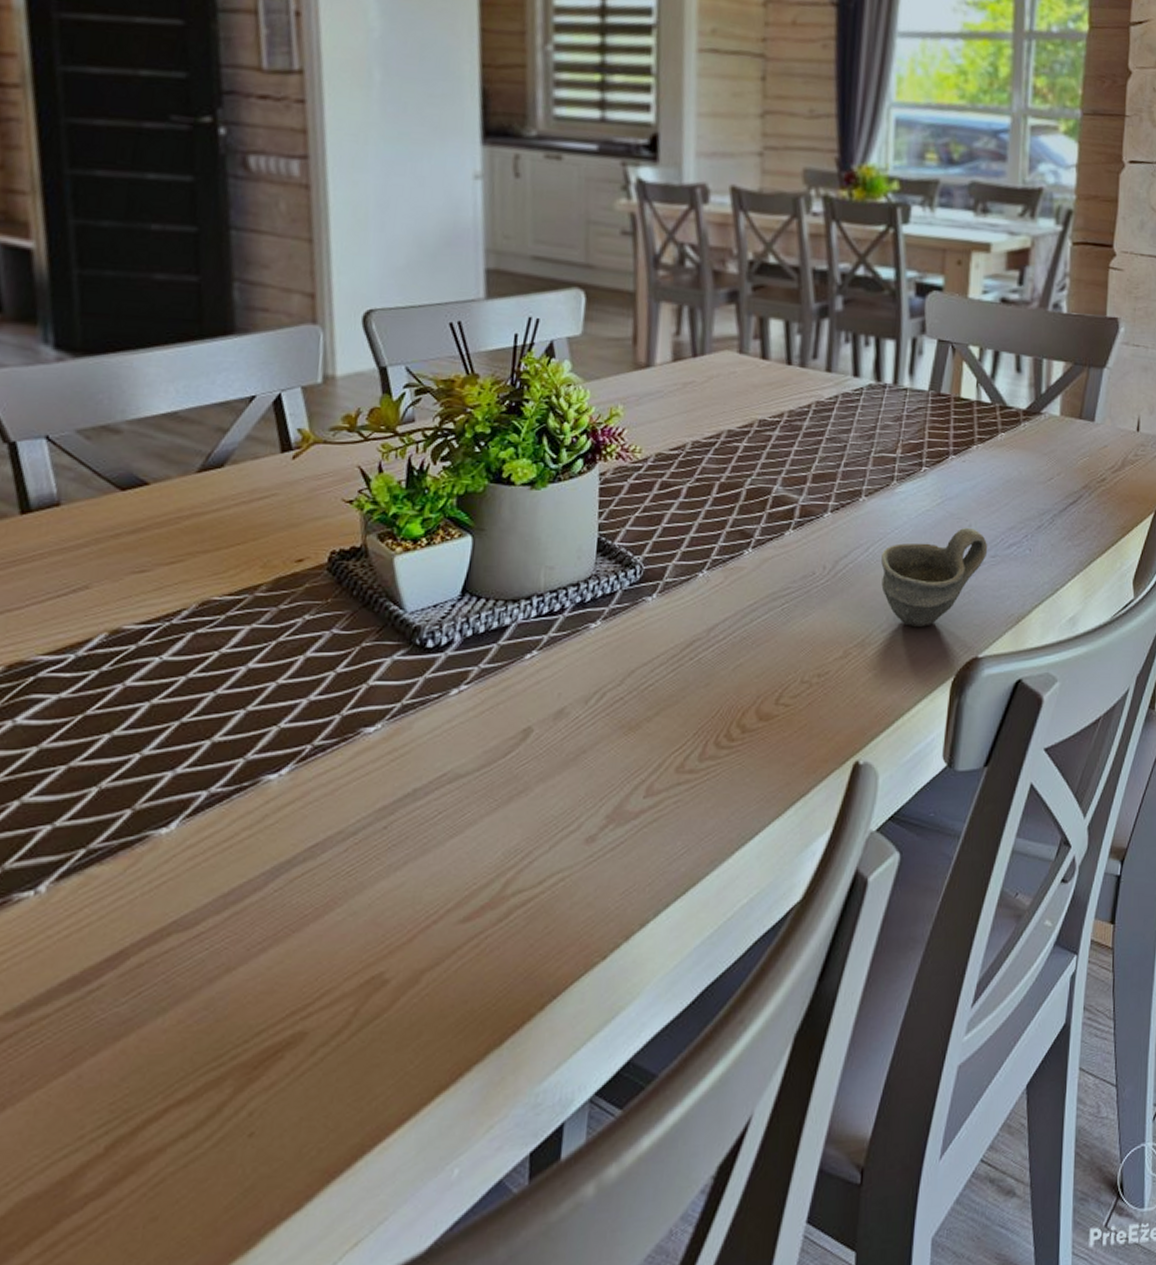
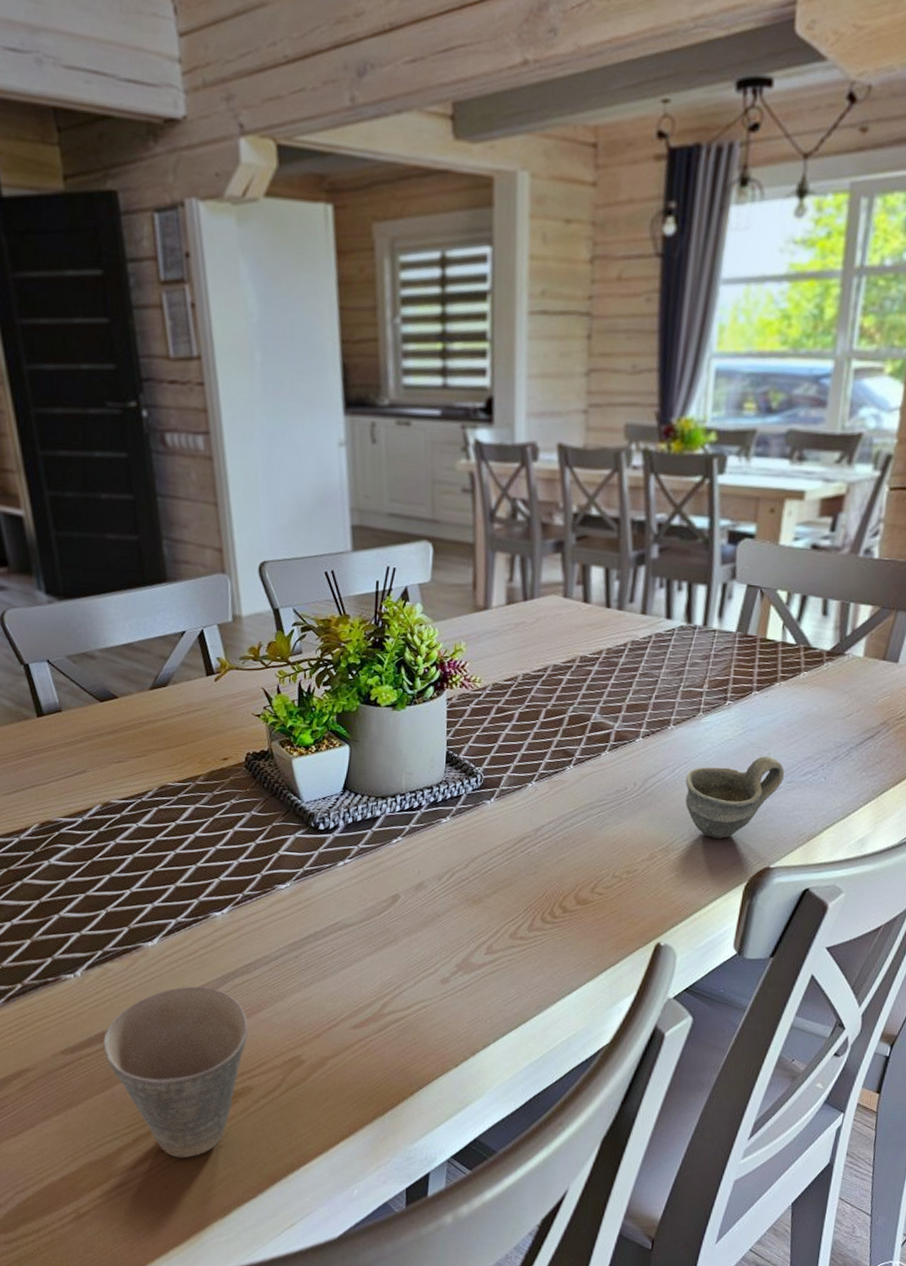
cup: none [71,886,308,1165] -> present [102,986,249,1159]

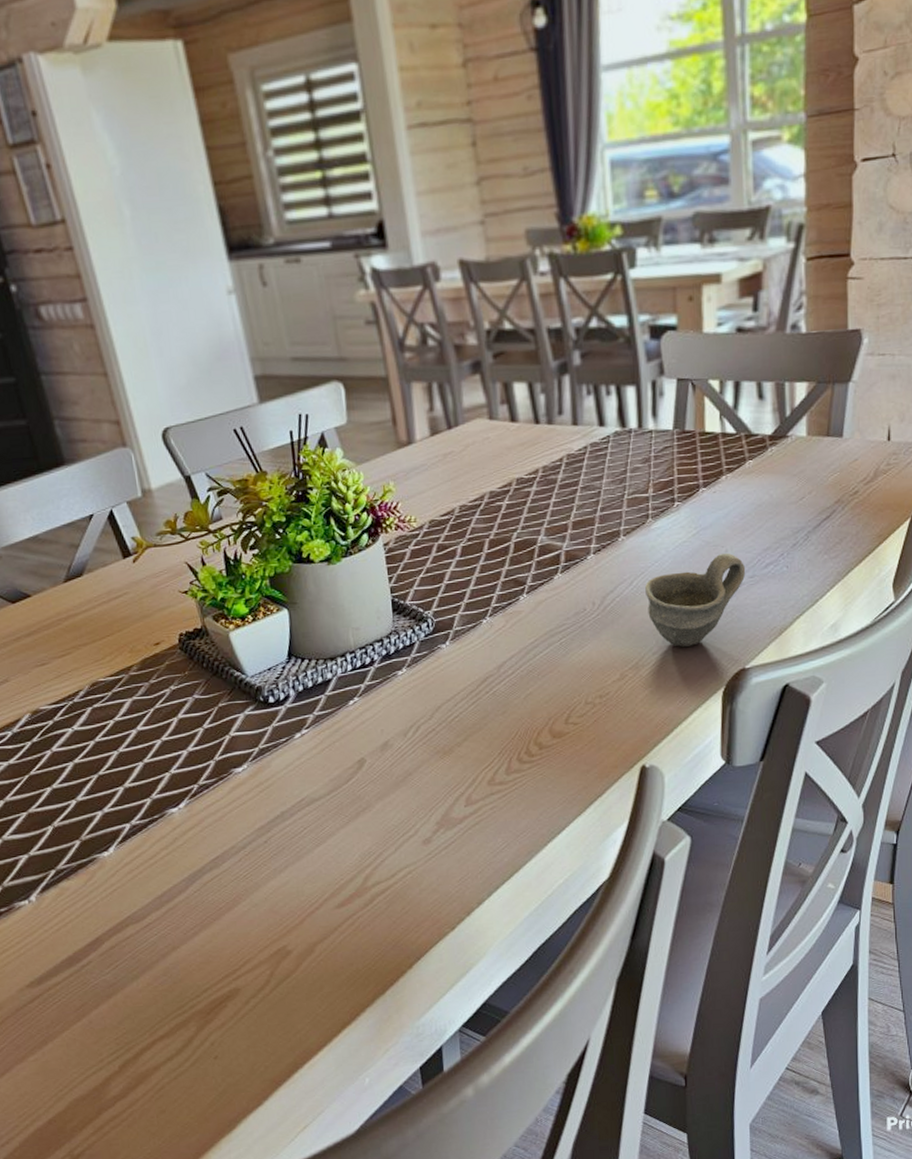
cup: present [102,986,249,1159] -> none [70,890,227,1078]

